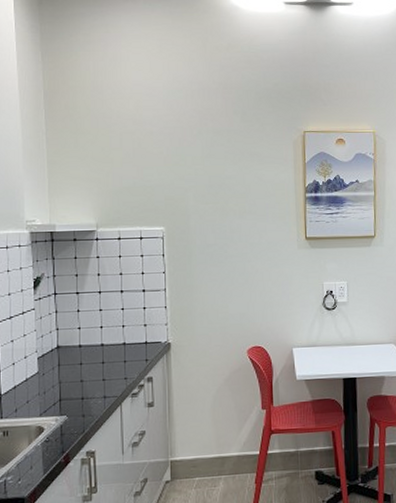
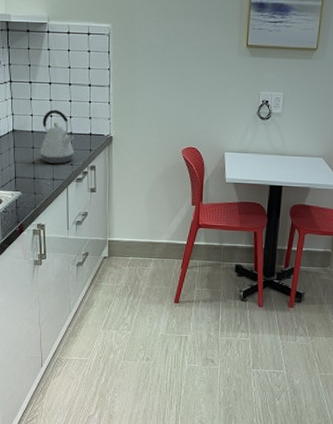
kettle: none [89,320,128,380] -> present [40,109,74,164]

